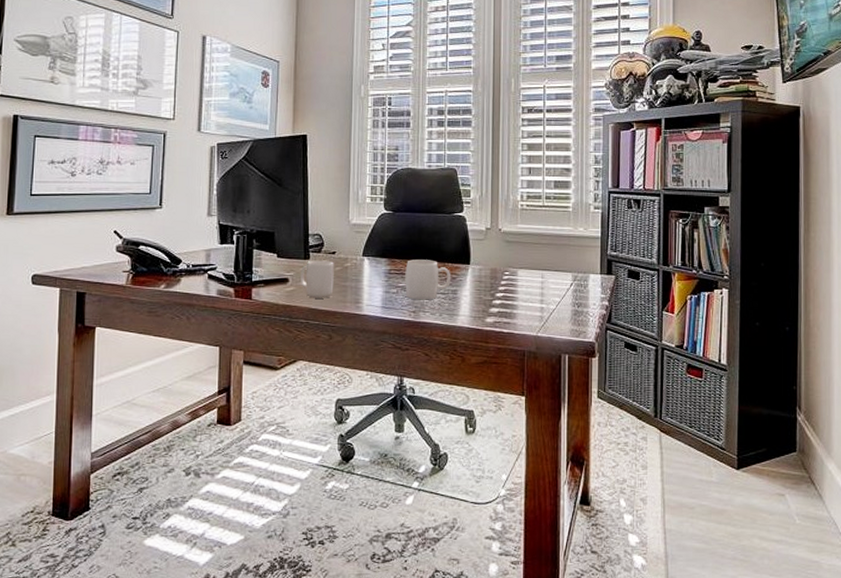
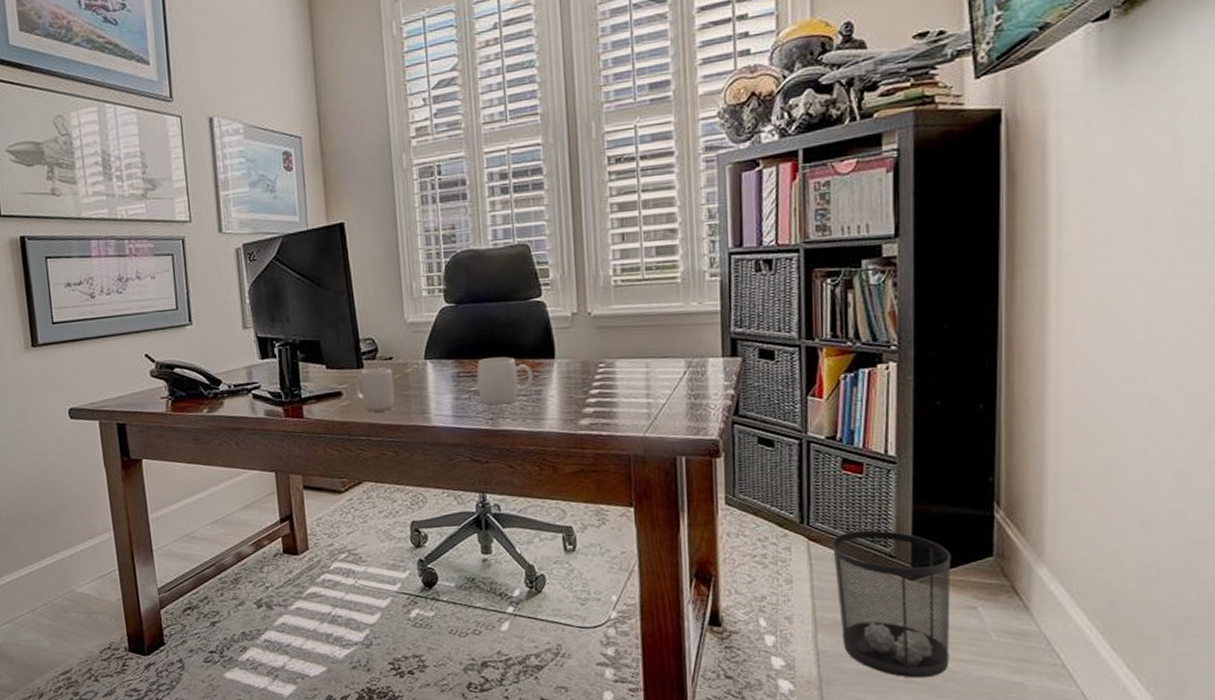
waste bin: none [677,425,766,556] -> present [831,530,951,678]

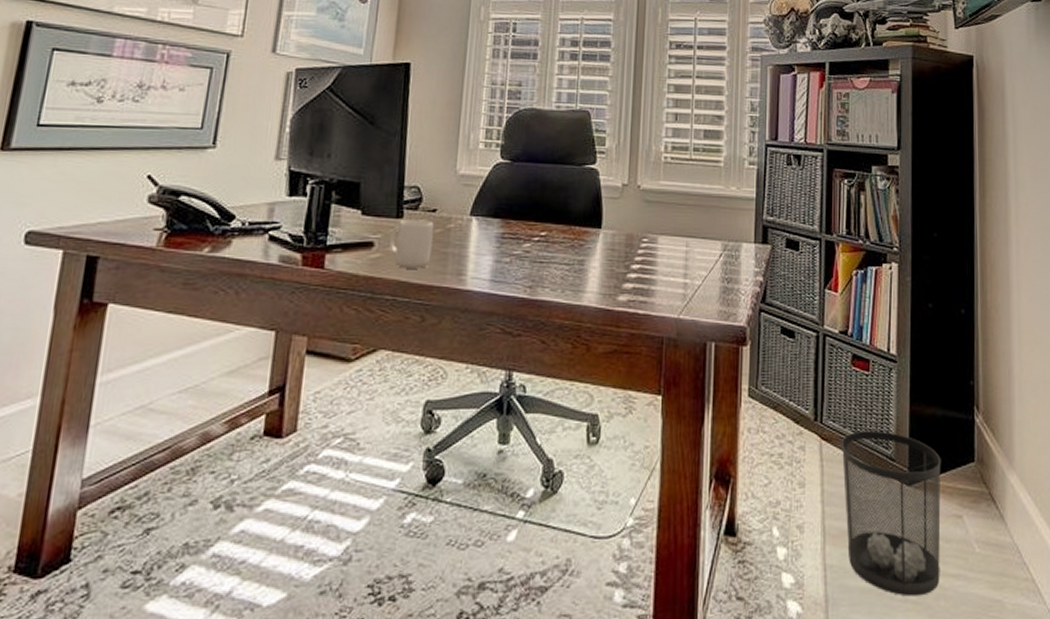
mug: present [476,357,534,405] -> none [521,221,579,272]

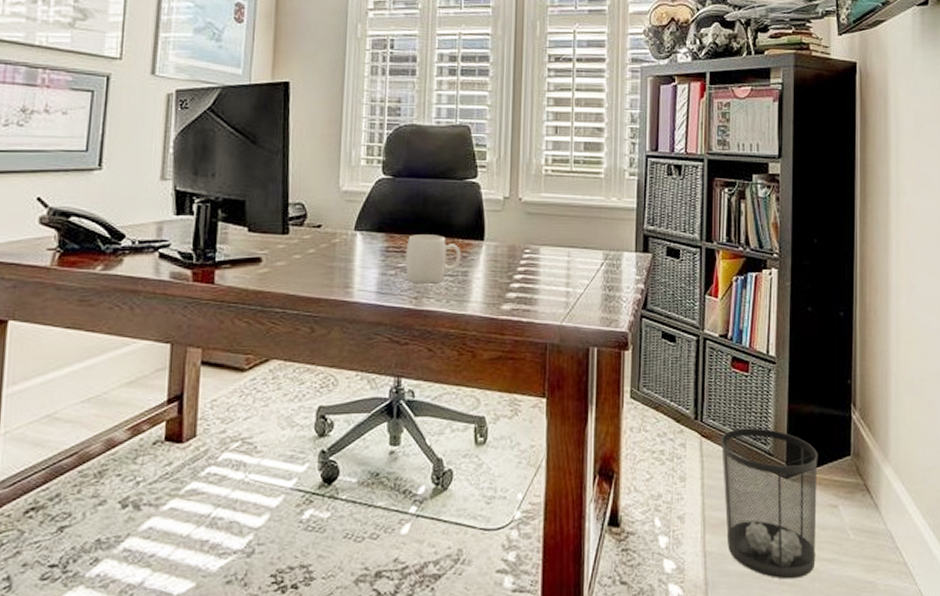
cup: present [389,219,434,269] -> none [276,235,319,282]
mug: none [521,221,579,272] -> present [405,234,462,284]

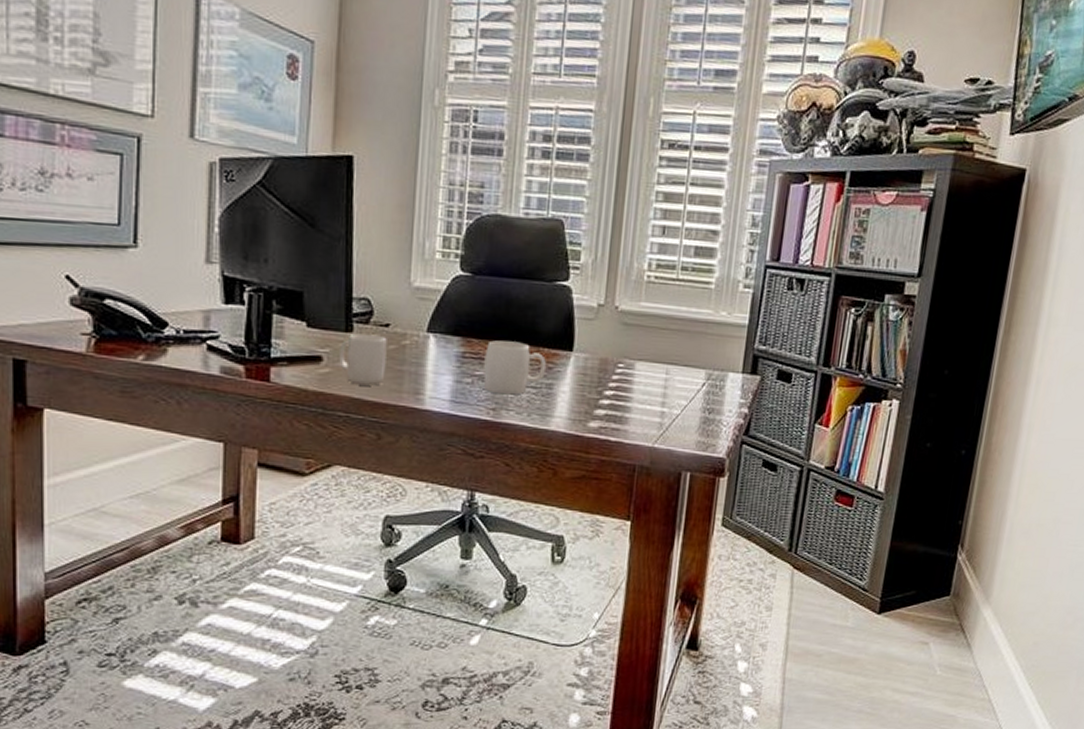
cup: none [276,235,319,282] -> present [339,333,387,386]
waste bin: present [720,427,818,579] -> none [808,562,916,708]

